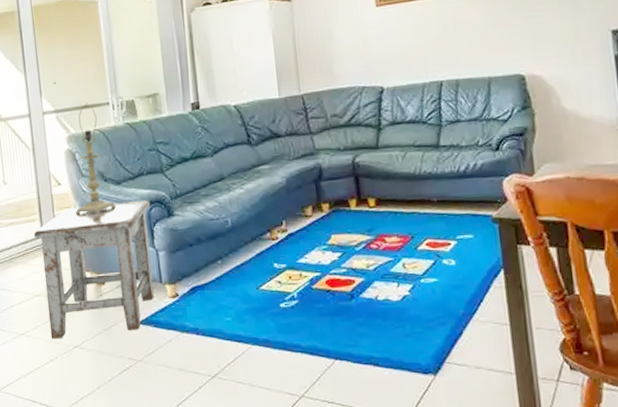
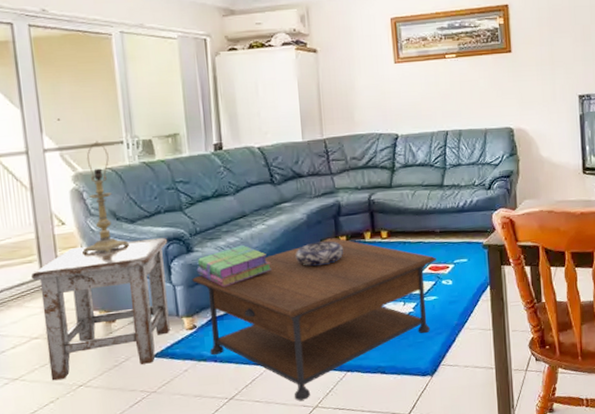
coffee table: none [173,205,435,387] -> present [192,238,436,401]
stack of books: none [177,209,251,254] -> present [196,244,271,287]
decorative bowl: none [276,208,327,237] -> present [296,241,344,267]

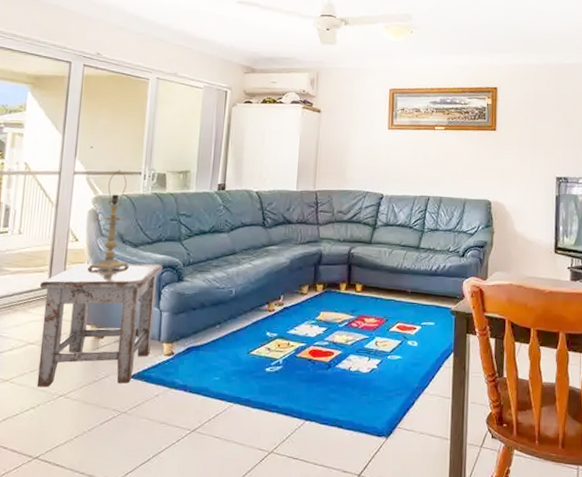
coffee table: present [192,238,436,401] -> none [178,285,405,443]
stack of books: present [196,244,271,287] -> none [183,280,251,319]
decorative bowl: present [296,241,344,267] -> none [274,287,319,311]

